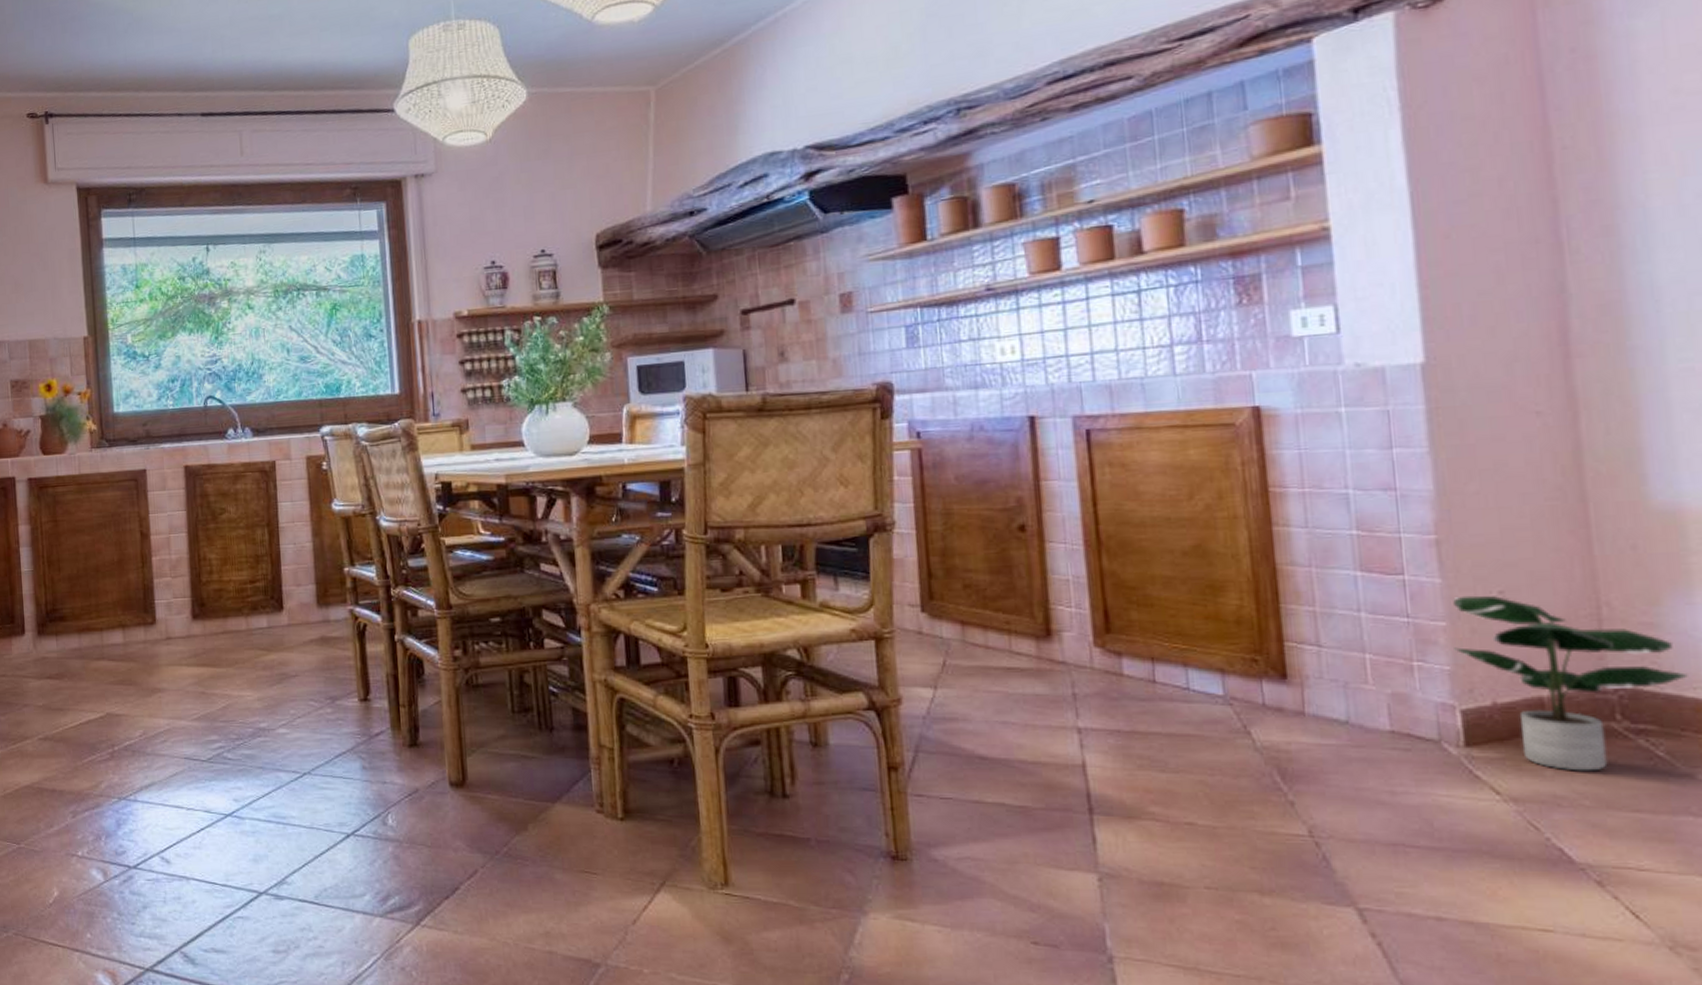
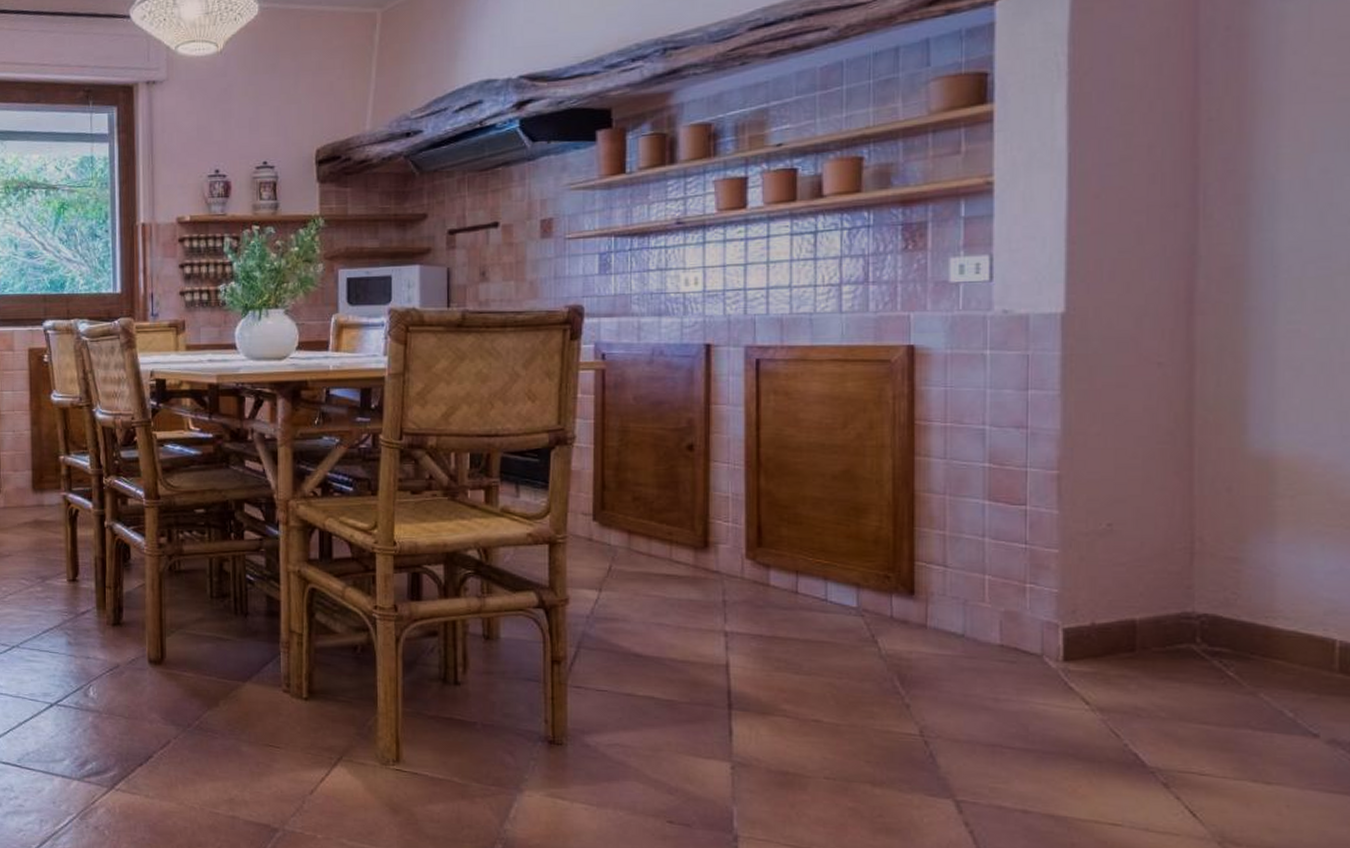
potted plant: present [1453,595,1688,771] -> none [1063,526,1262,687]

